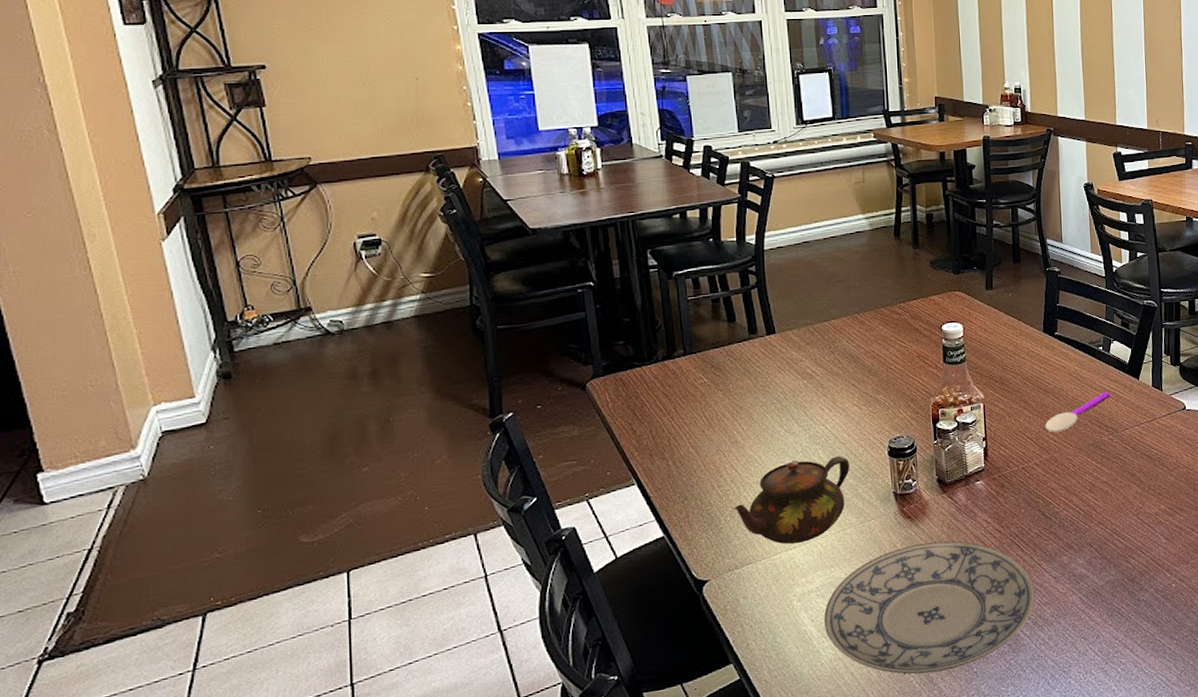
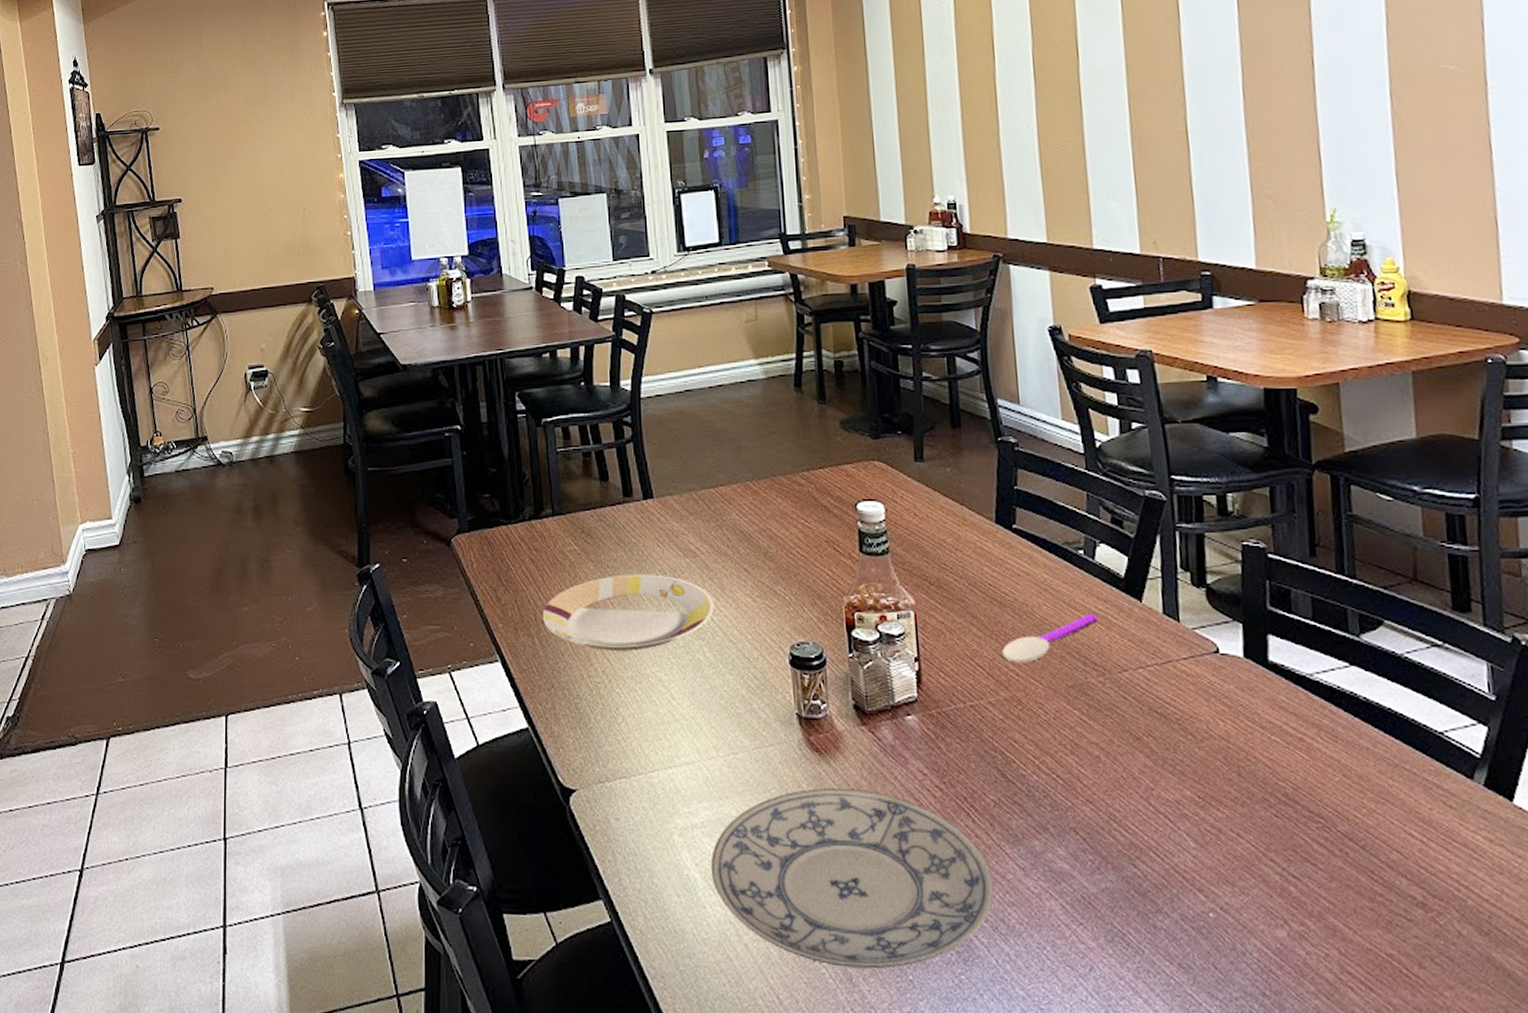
plate: none [675,396,827,463] -> present [542,574,714,651]
teapot: present [734,456,850,544] -> none [606,656,742,761]

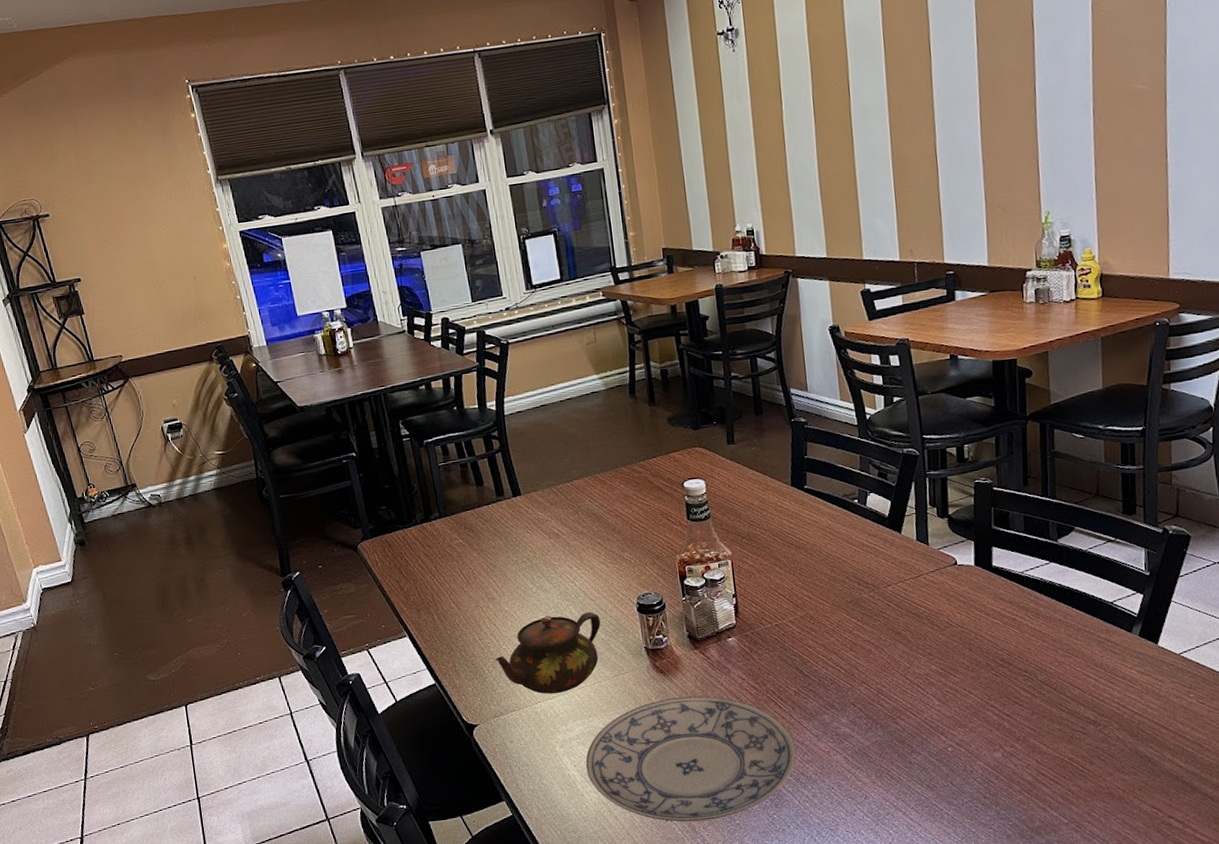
plate: present [542,574,714,651] -> none [438,555,576,618]
teapot: none [606,656,742,761] -> present [495,611,601,694]
spoon: present [1001,613,1098,663] -> none [798,546,869,590]

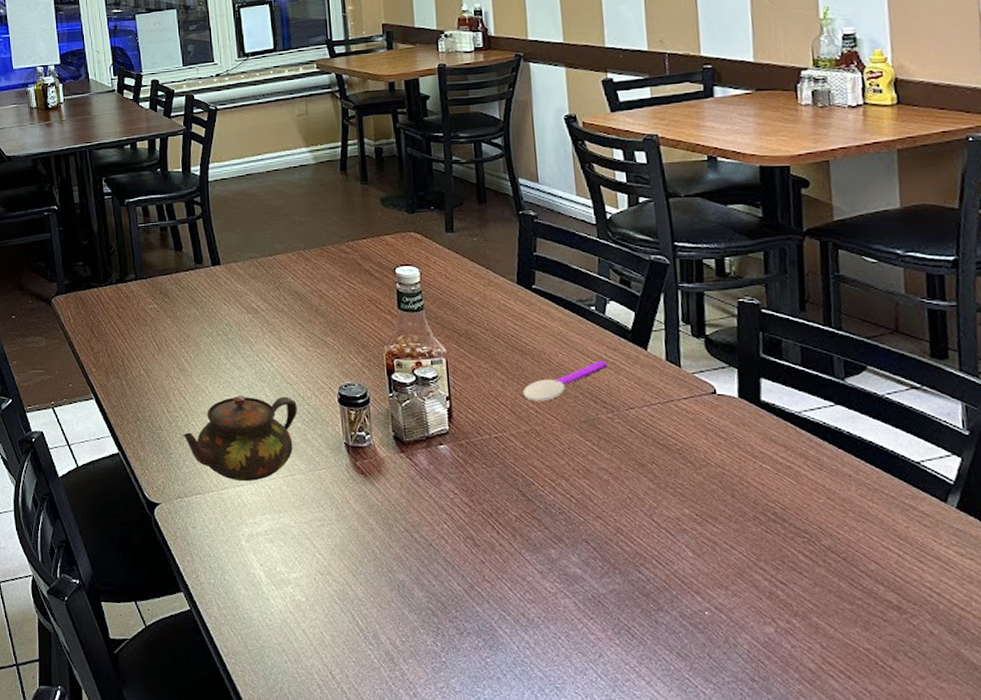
plate: present [586,696,796,822] -> none [273,504,516,652]
spoon: none [798,546,869,590] -> present [522,360,608,402]

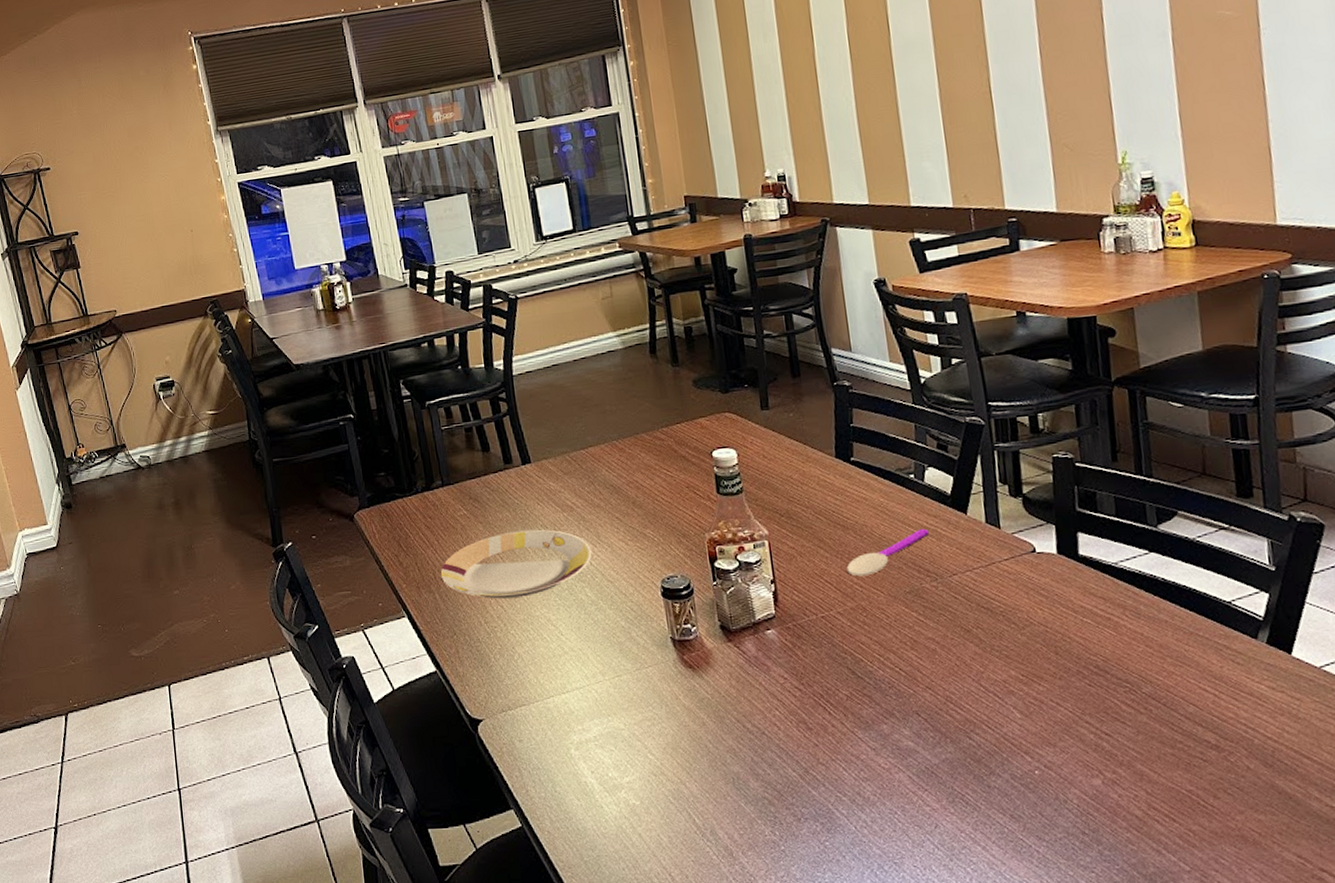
plate: none [128,328,273,391] -> present [440,529,592,599]
teapot: present [183,395,297,481] -> none [503,595,620,688]

